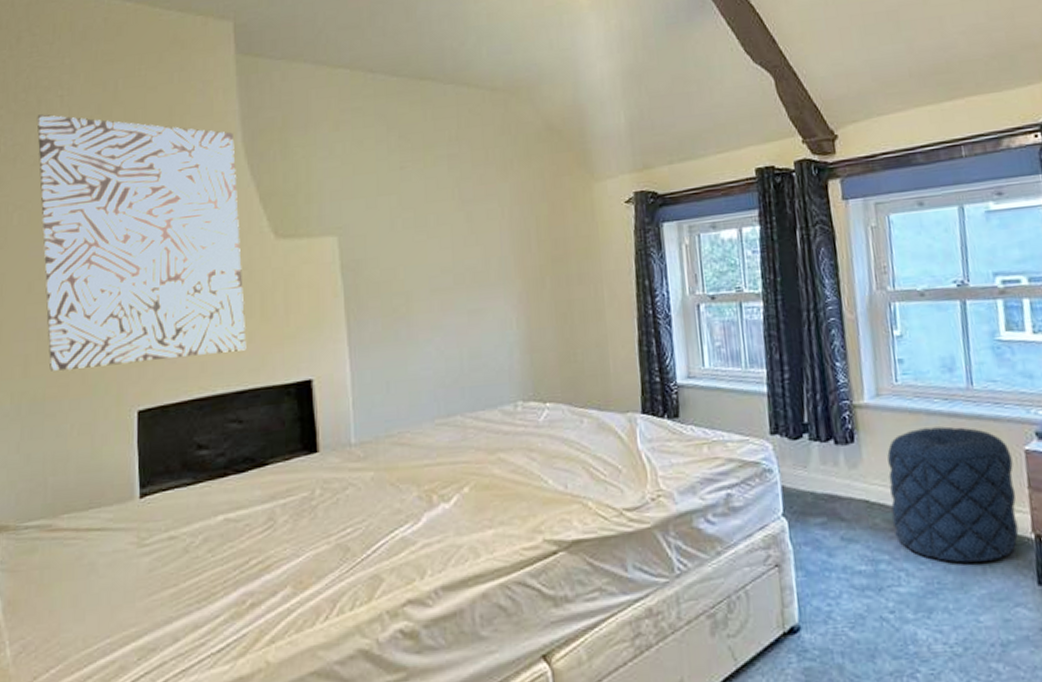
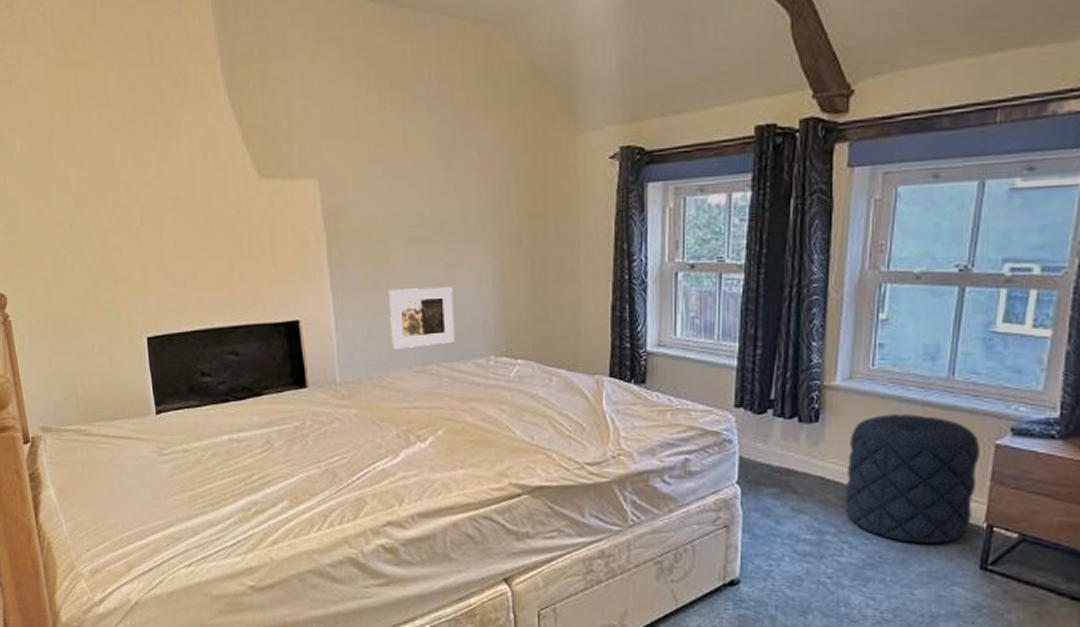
wall art: present [37,114,247,371] -> none [23,34,238,295]
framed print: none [410,334,481,403] -> present [389,287,456,349]

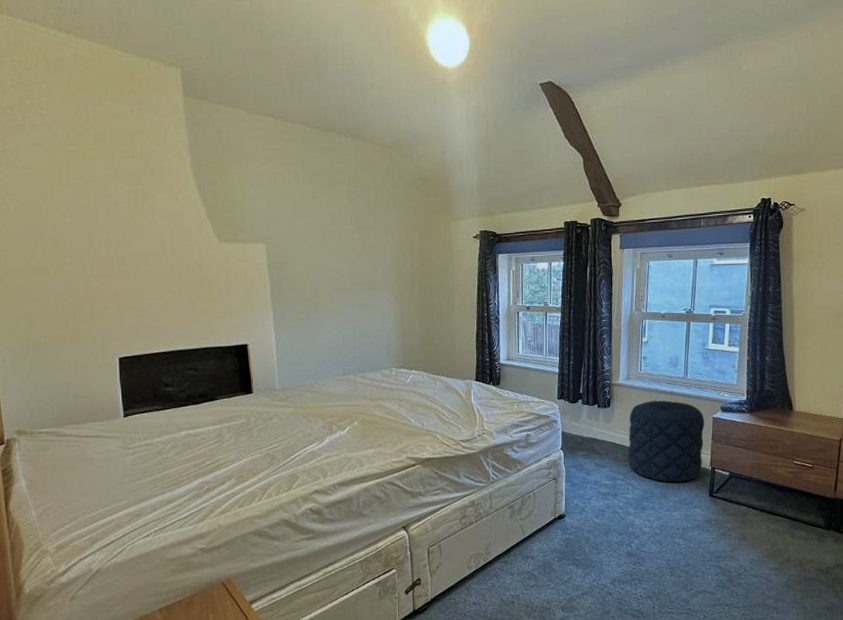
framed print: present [389,287,456,349] -> none [318,321,367,364]

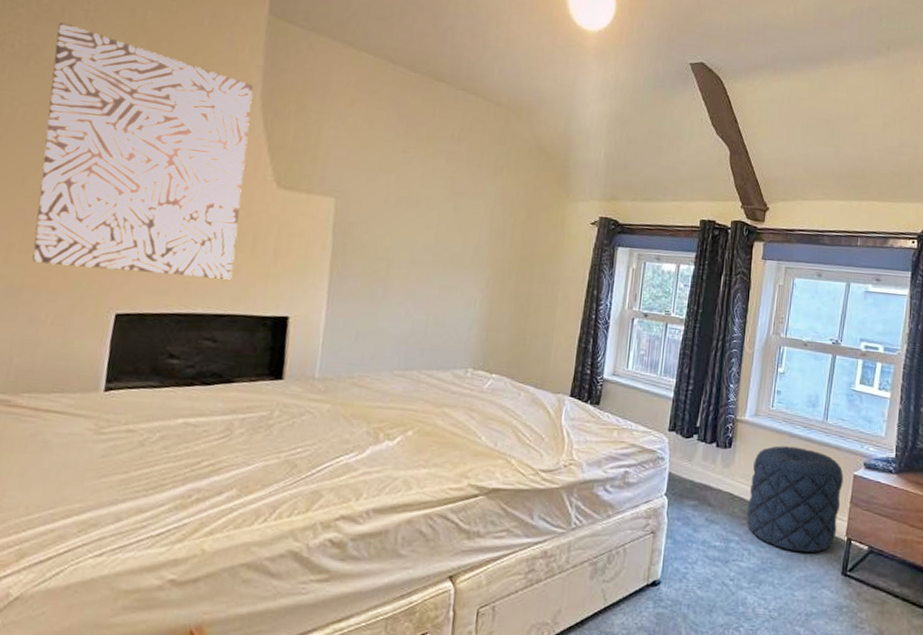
wall art: none [22,128,199,326] -> present [32,22,253,280]

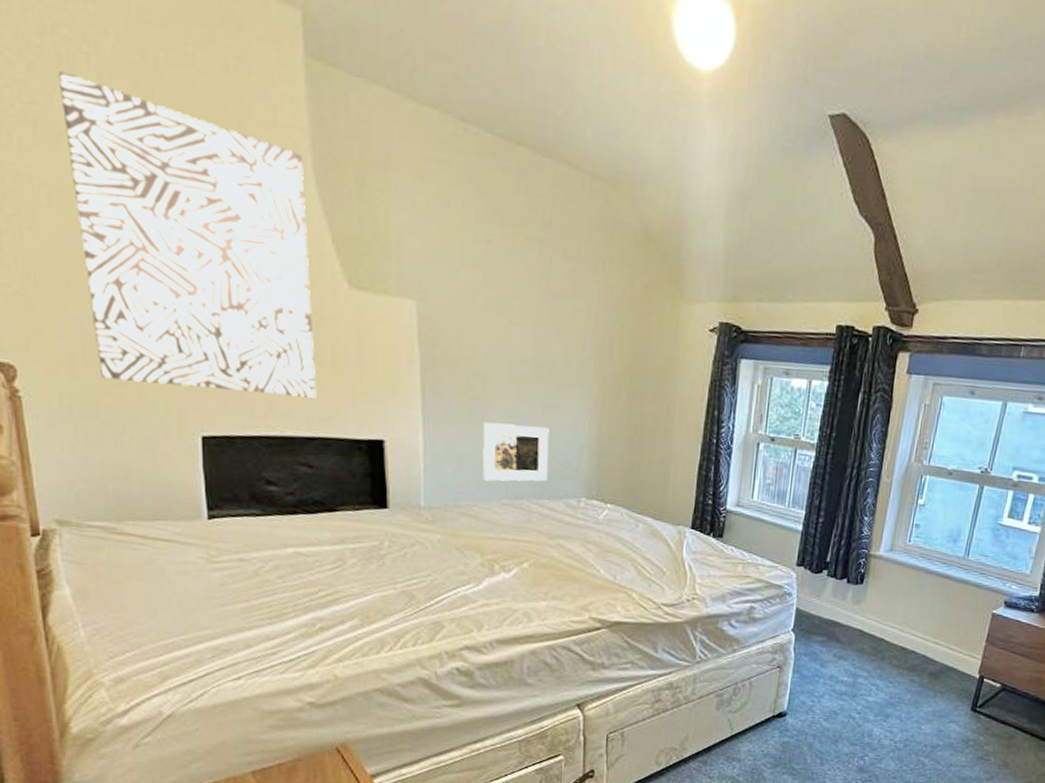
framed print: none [377,300,444,354] -> present [482,422,549,482]
pouf: present [747,446,844,553] -> none [876,582,981,689]

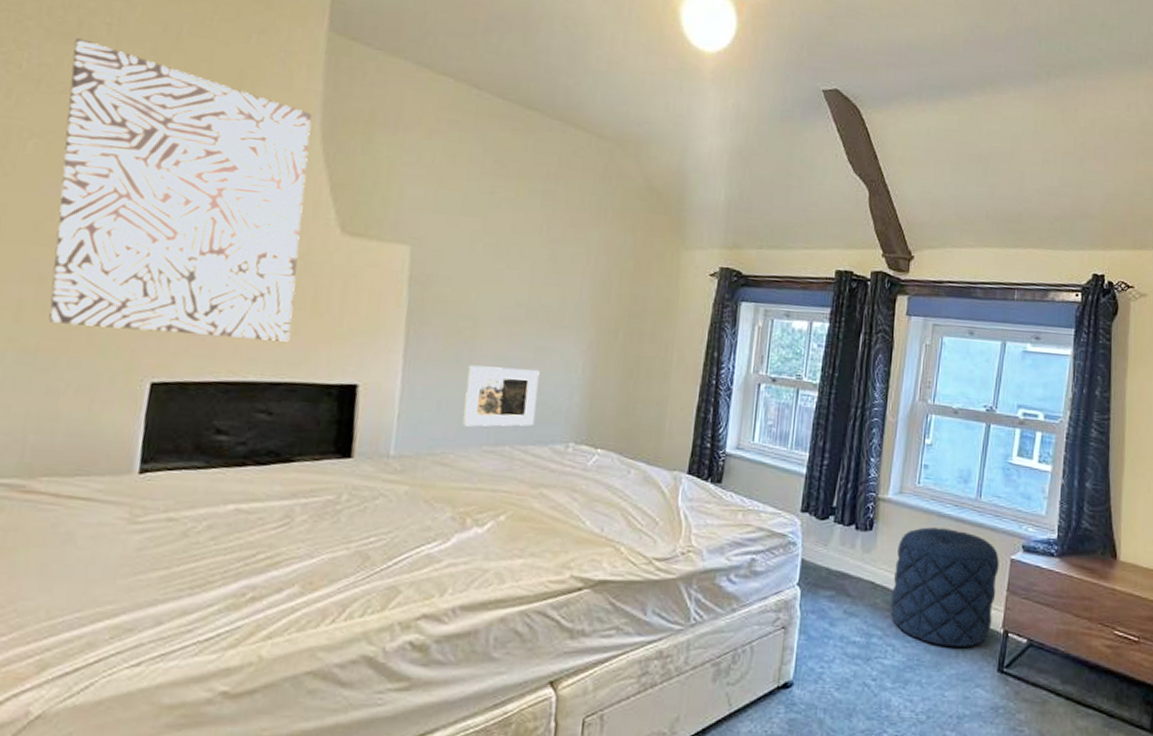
pouf: none [876,582,981,689] -> present [890,527,999,647]

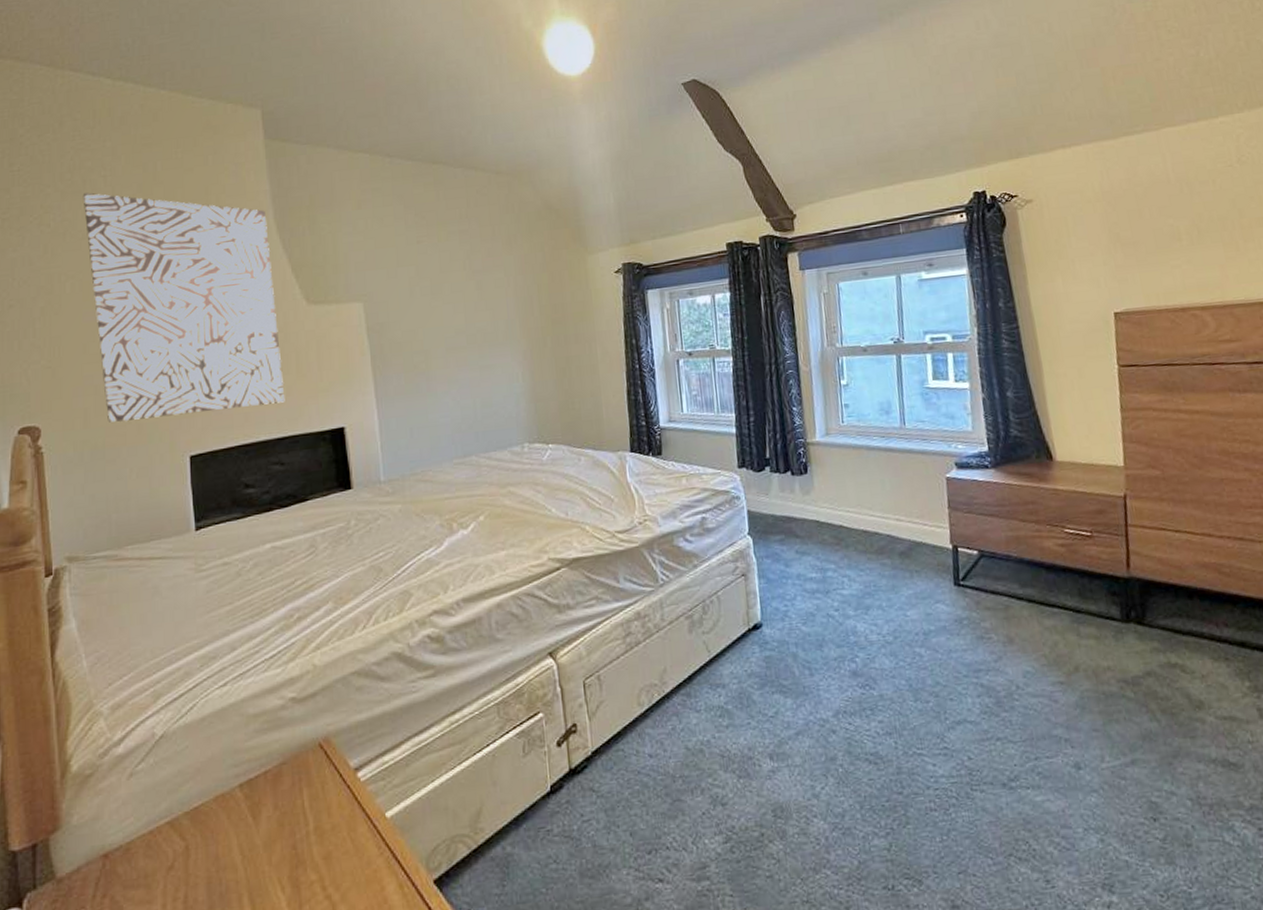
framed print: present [462,365,540,427] -> none [429,386,492,446]
pouf: present [890,527,999,647] -> none [834,459,940,570]

